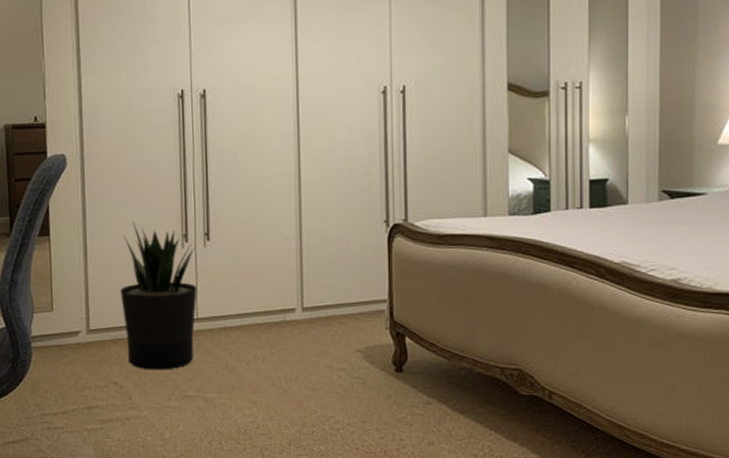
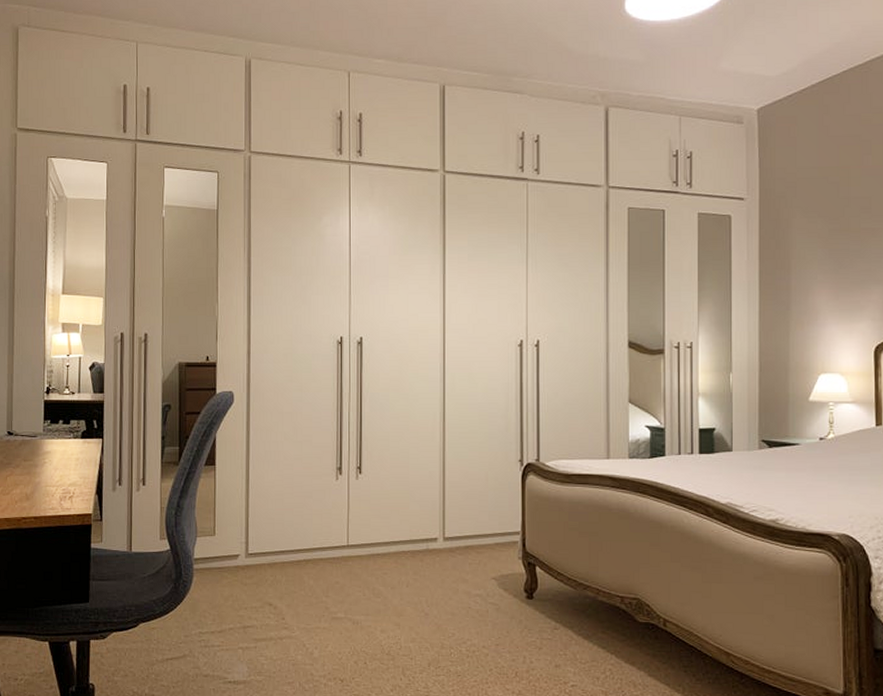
planter: present [120,220,197,370] -> none [278,453,349,593]

